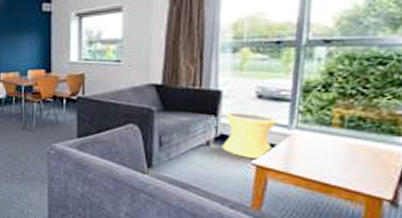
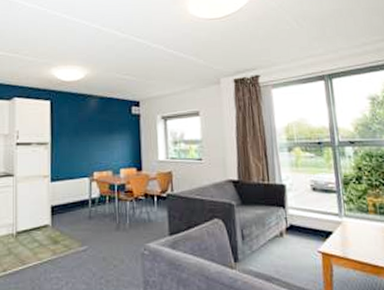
side table: present [222,112,279,160] -> none [291,203,332,247]

